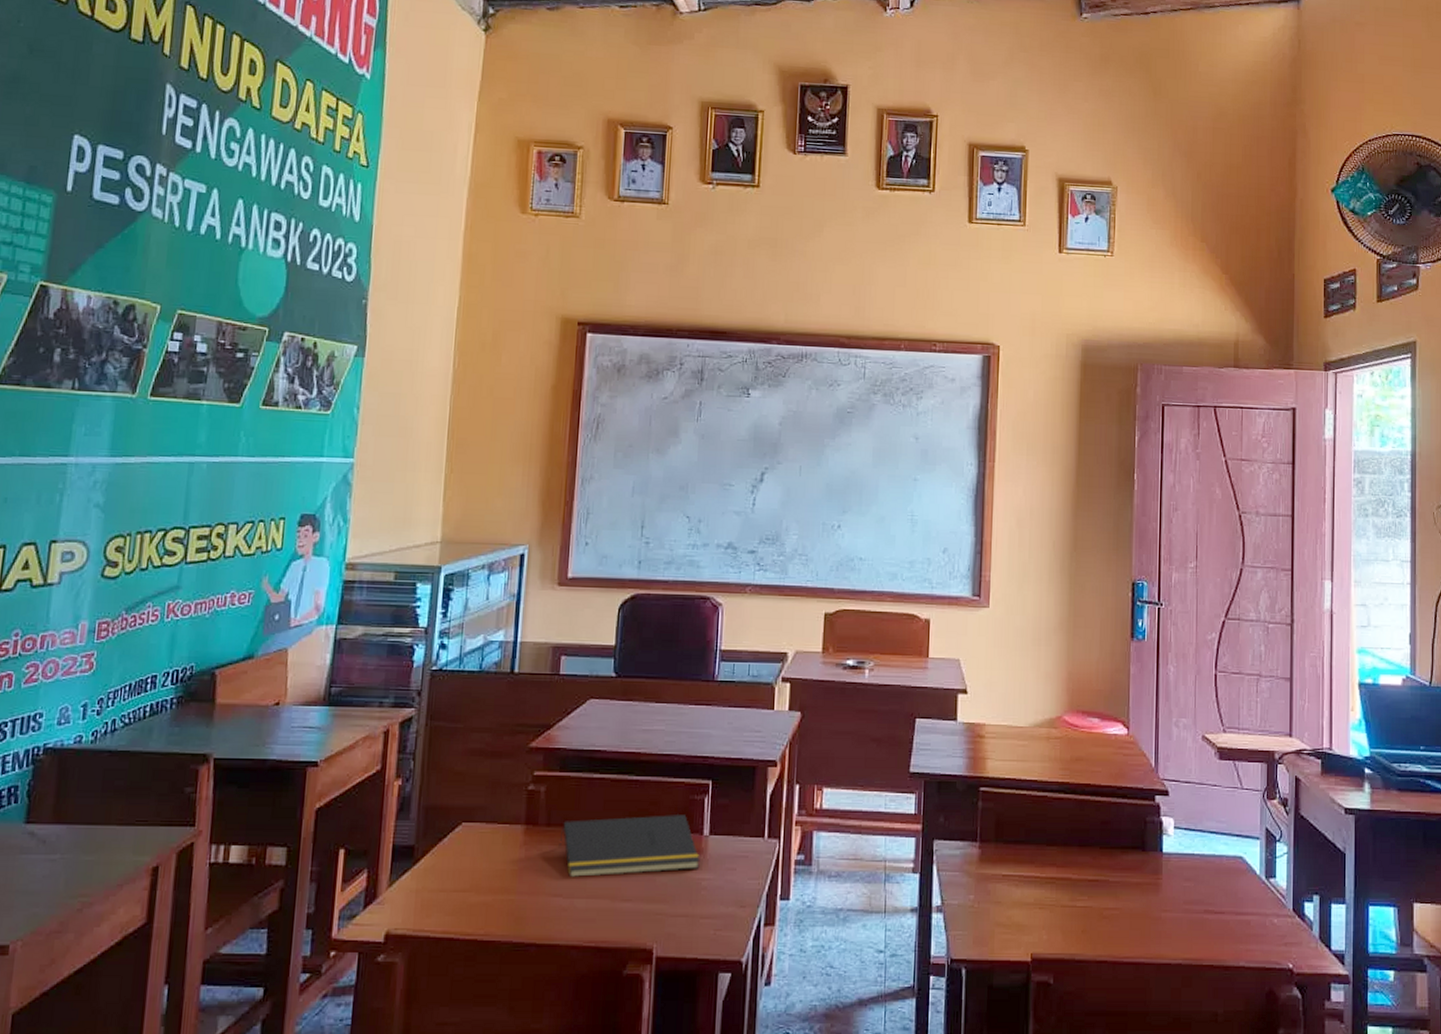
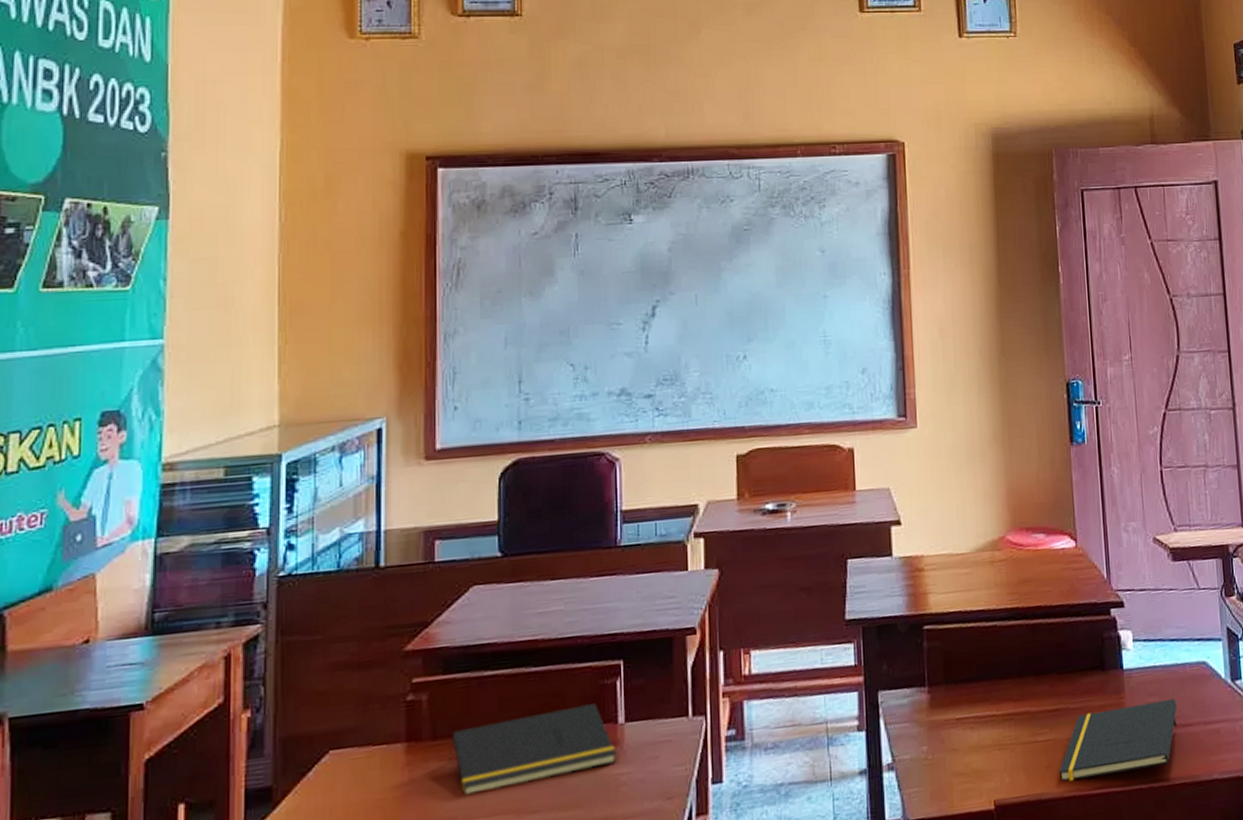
notepad: none [1093,886,1211,948] -> present [1058,698,1177,782]

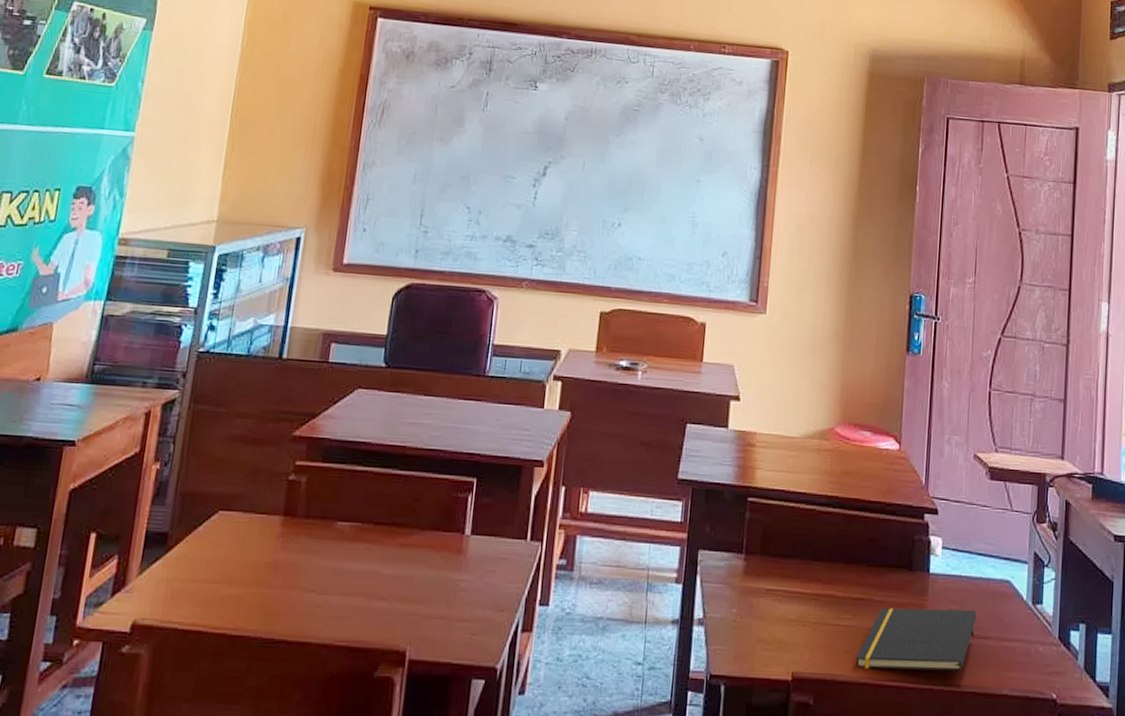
notepad: present [448,703,617,795] -> none [316,512,460,573]

